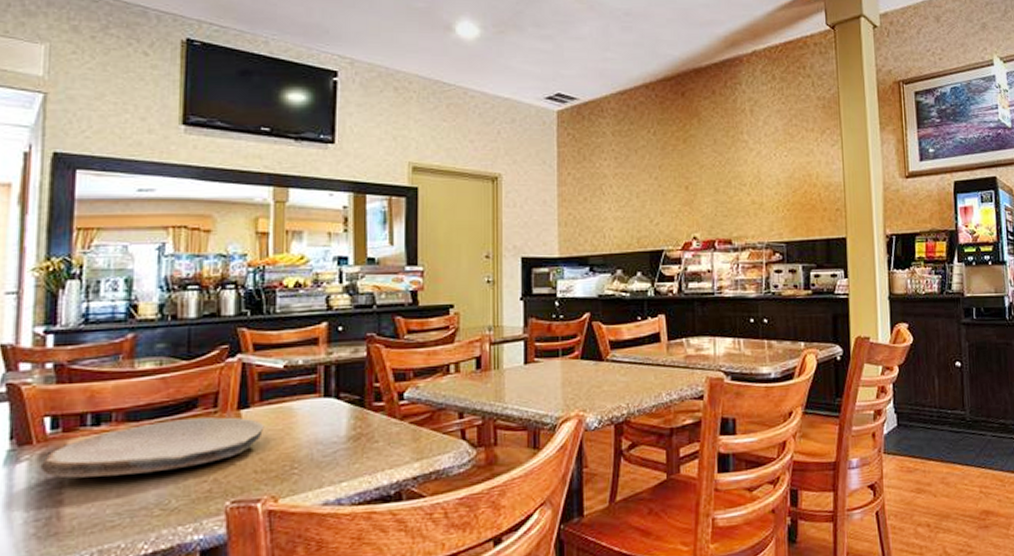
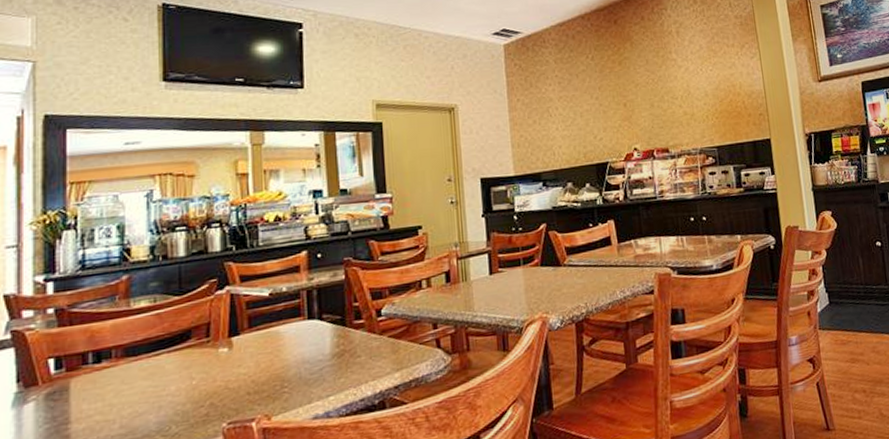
plate: present [40,416,265,478] -> none [46,344,255,414]

